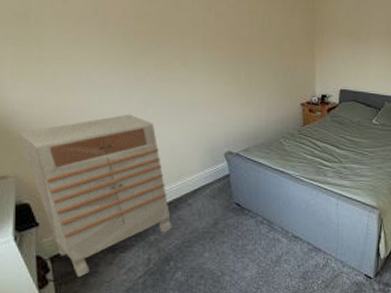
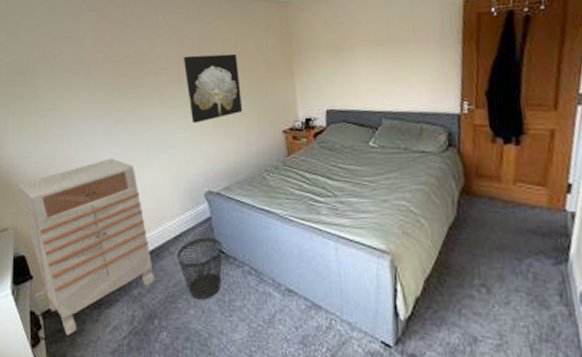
wastebasket: none [194,192,238,245] -> present [177,237,223,300]
wall art: none [210,23,266,89] -> present [184,53,243,124]

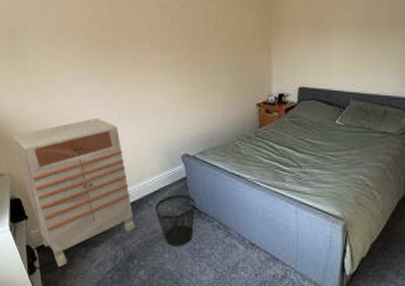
wall art: present [184,53,243,124] -> none [167,25,221,91]

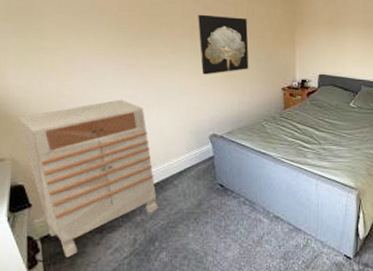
wastebasket: present [155,194,195,247] -> none [180,173,222,225]
wall art: none [167,25,221,91] -> present [198,14,249,75]

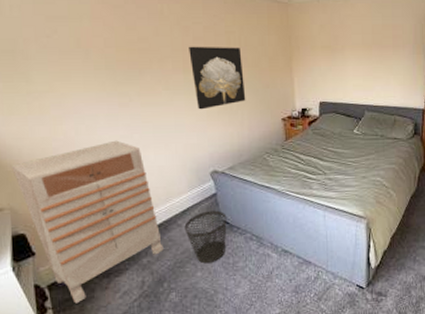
wastebasket: none [180,173,222,225] -> present [184,210,227,264]

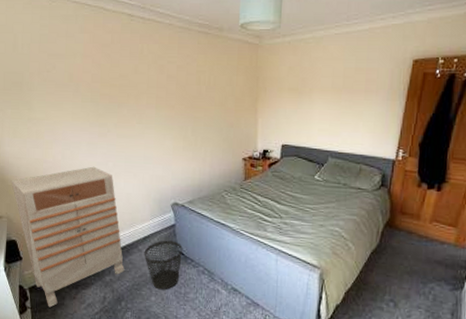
wall art: present [189,46,246,110] -> none [162,84,211,144]

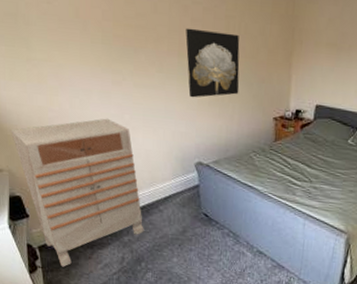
wastebasket: present [144,240,183,290] -> none [165,201,207,252]
wall art: none [162,84,211,144] -> present [185,28,240,98]

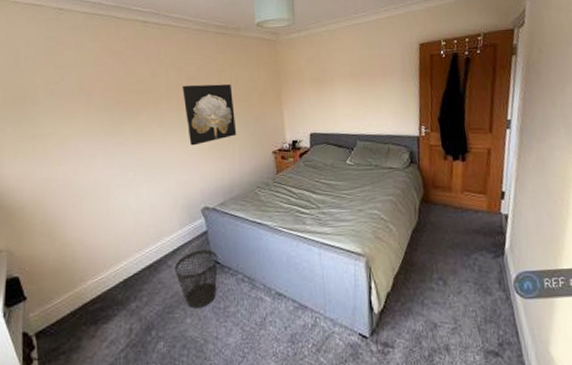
dresser: present [11,118,144,267] -> none [13,179,153,354]
wastebasket: none [165,201,207,252] -> present [174,249,218,309]

